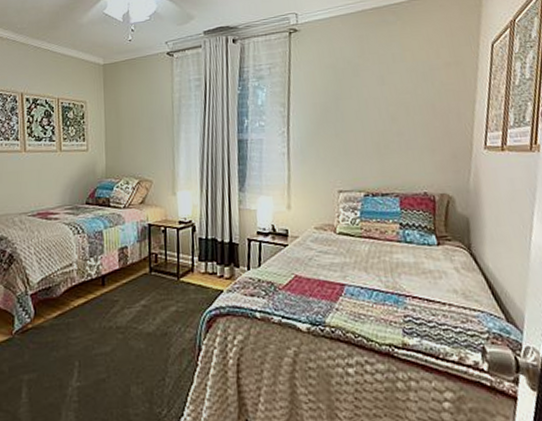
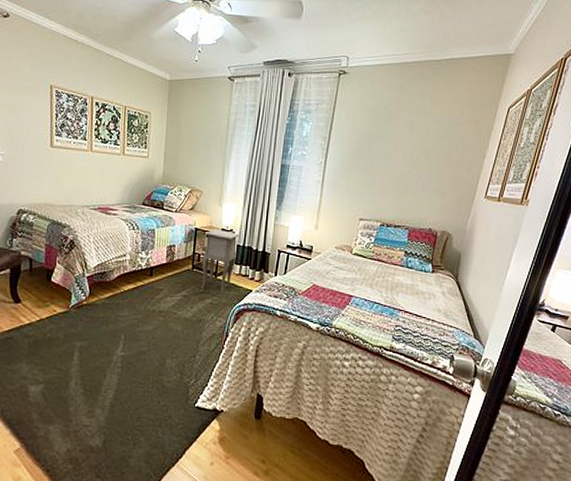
side table: none [160,222,200,298] -> present [200,228,239,294]

